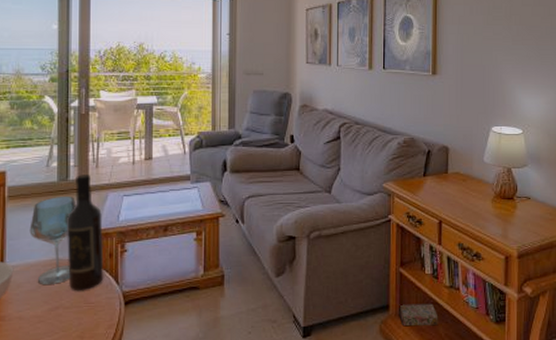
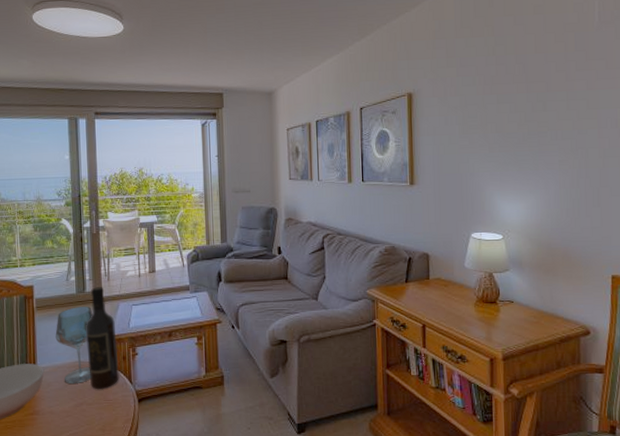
decorative box: present [399,304,439,326] -> none [387,403,426,425]

